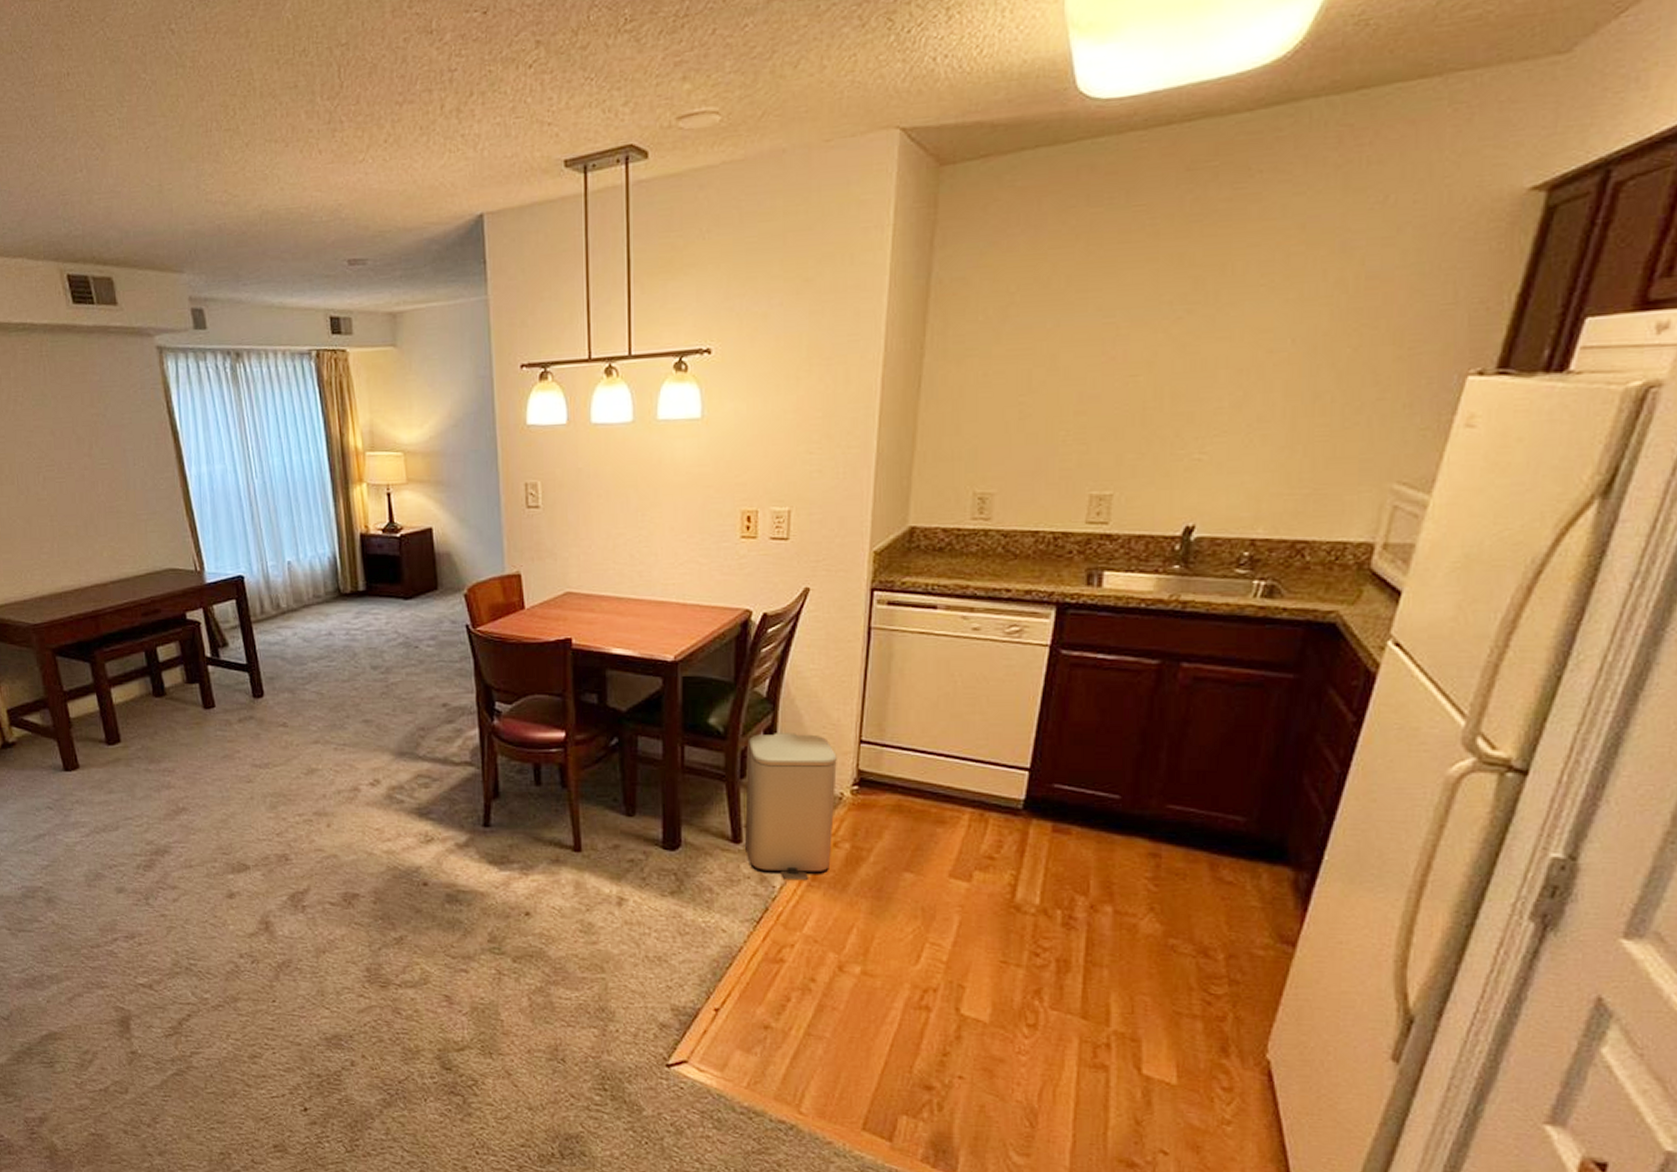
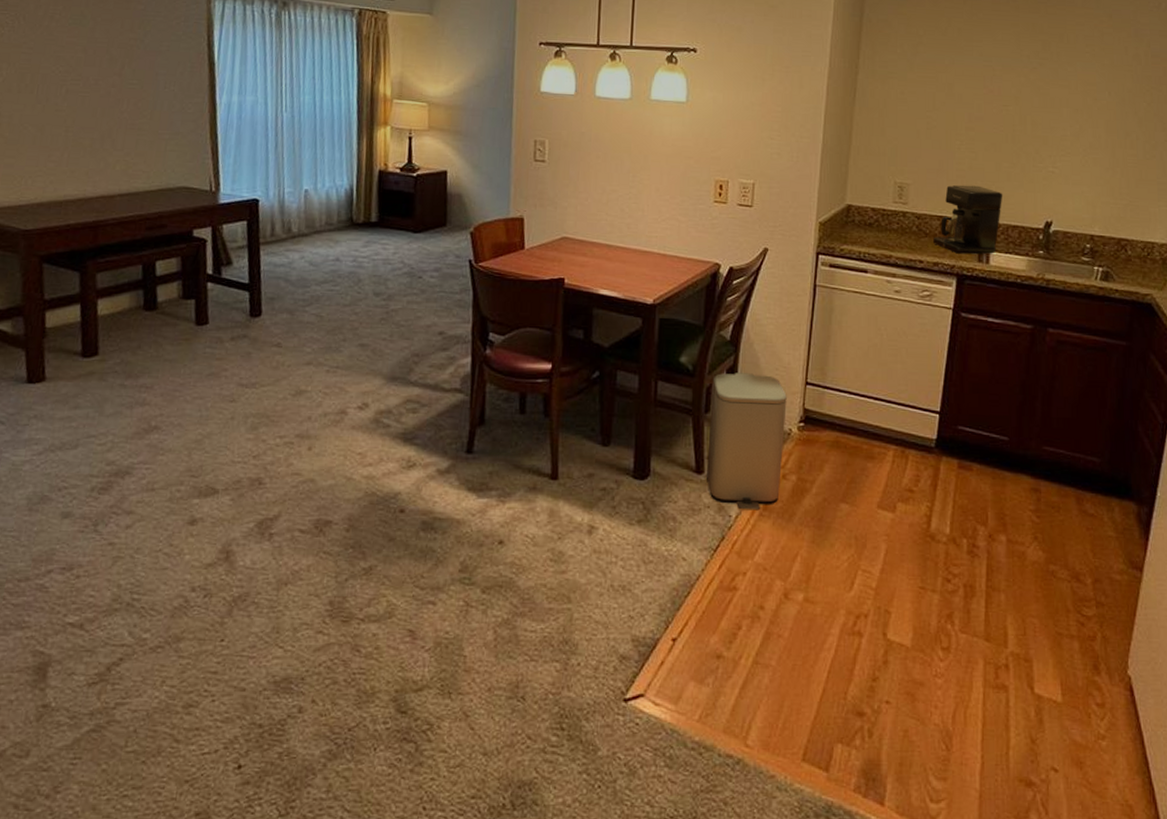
coffee maker: none [1025,487,1125,577] -> present [933,184,1003,254]

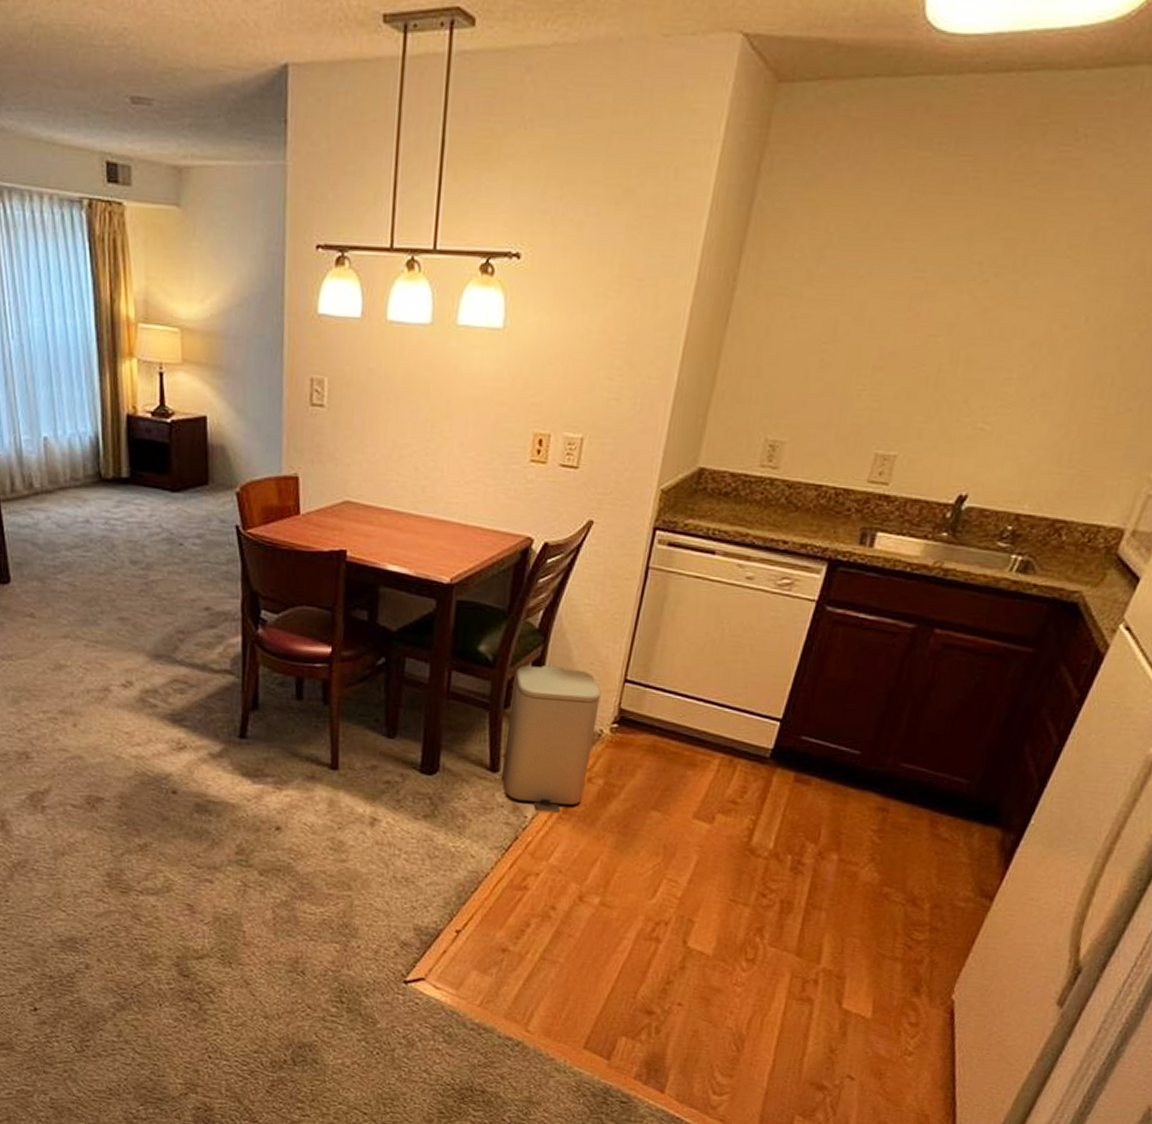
coffee maker: present [933,184,1003,254] -> none [805,444,908,535]

